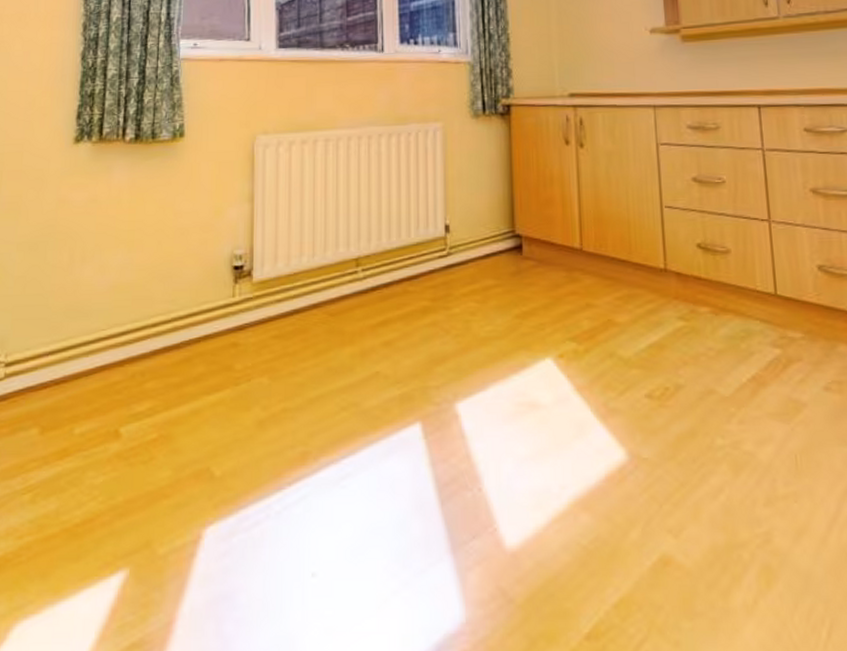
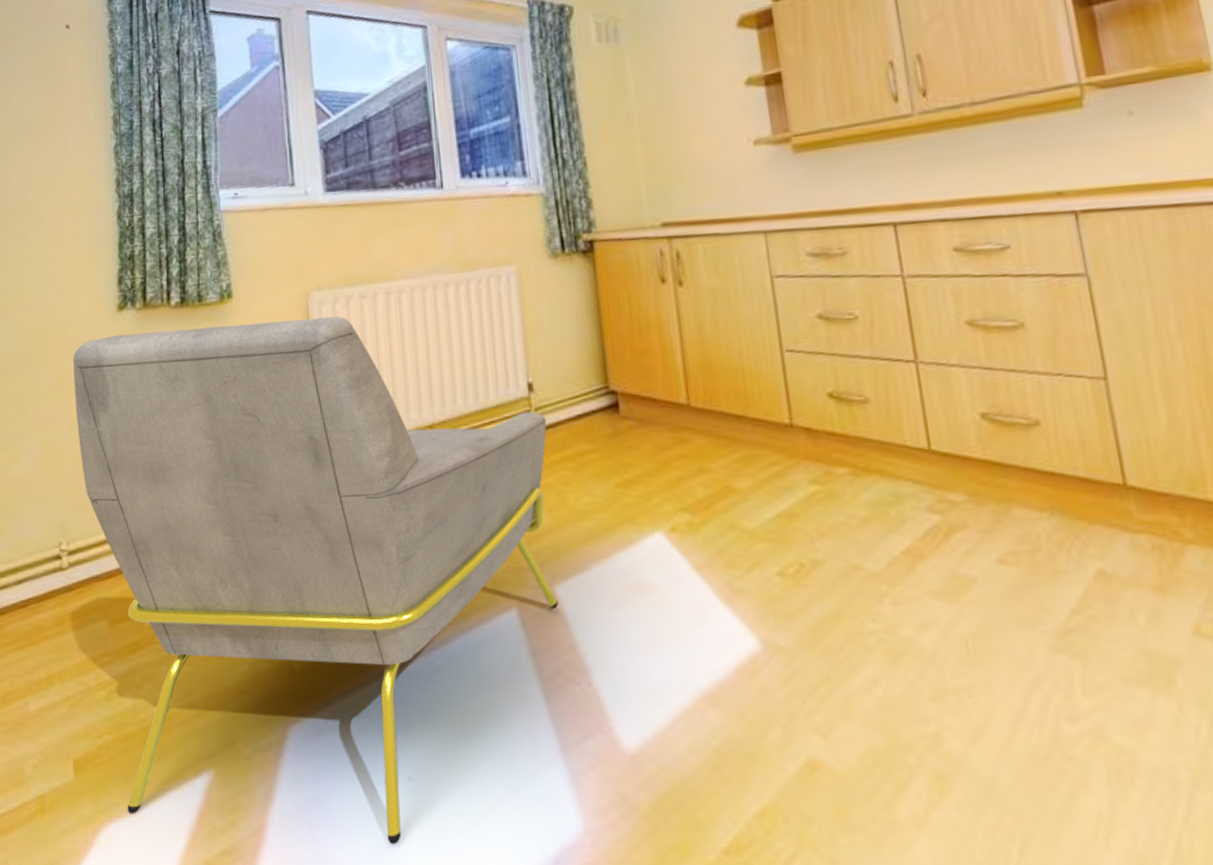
armchair: none [25,158,459,636] -> present [73,316,558,845]

